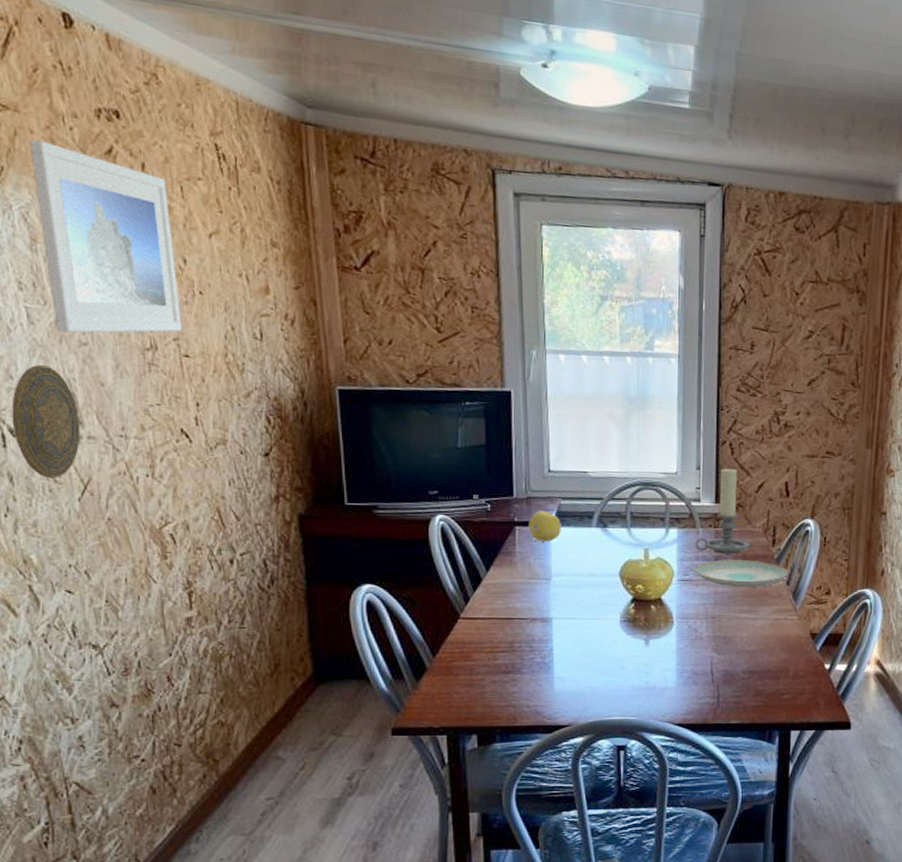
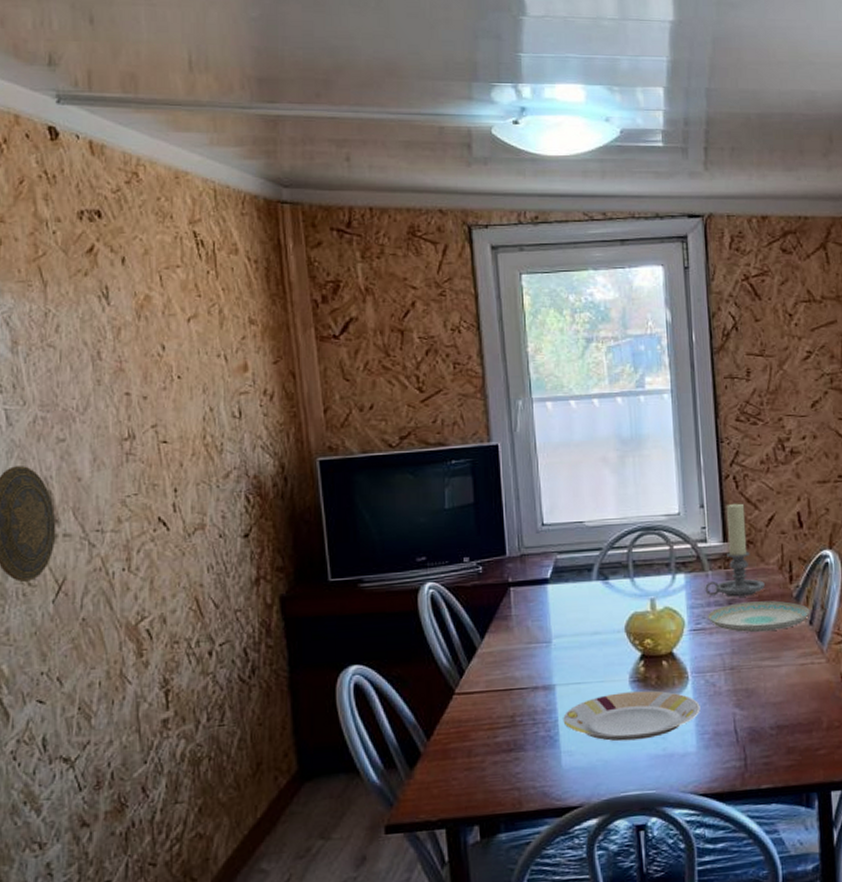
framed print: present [29,140,182,333] -> none [13,247,160,431]
fruit: present [528,511,561,542] -> none [524,568,559,602]
plate: none [558,630,682,673] -> present [563,690,700,742]

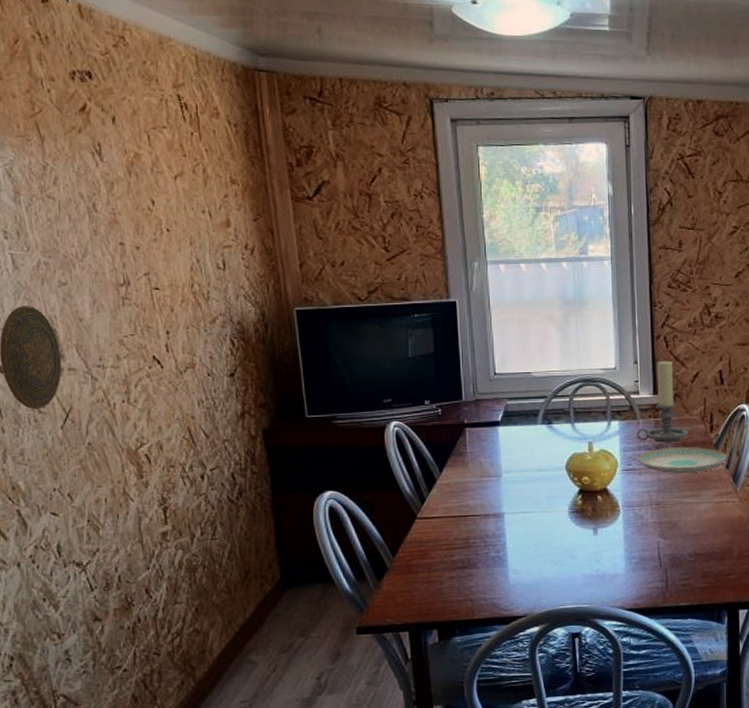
plate: present [563,690,700,742] -> none [510,520,629,563]

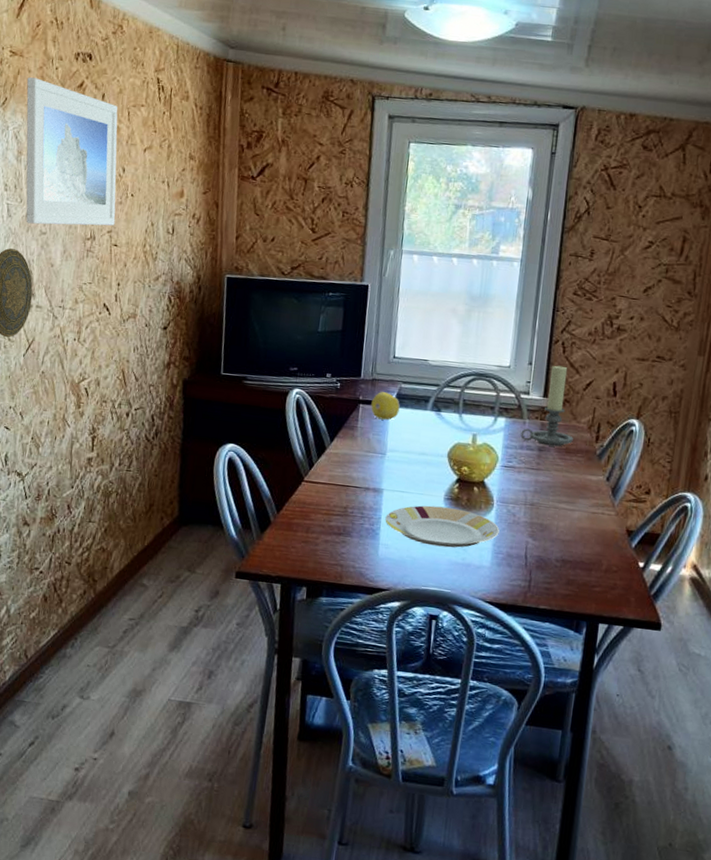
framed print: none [11,103,152,274] -> present [26,77,118,226]
fruit: none [478,412,509,441] -> present [371,392,400,420]
plate: none [510,520,629,563] -> present [385,505,500,548]
plate: present [638,447,727,474] -> none [519,450,609,480]

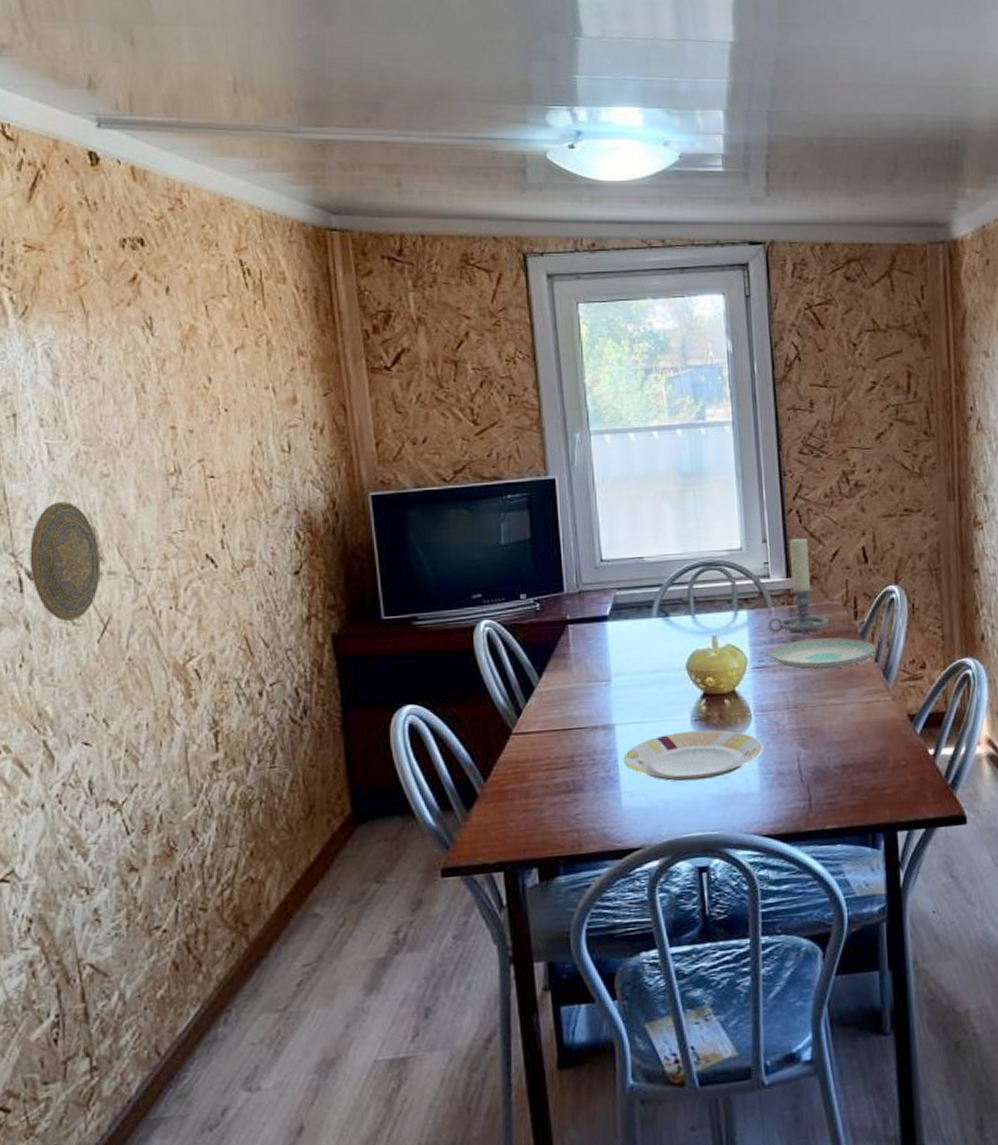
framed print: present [26,77,118,226] -> none [53,276,207,466]
fruit: present [371,392,400,420] -> none [582,605,619,639]
plate: none [519,450,609,480] -> present [771,637,876,670]

